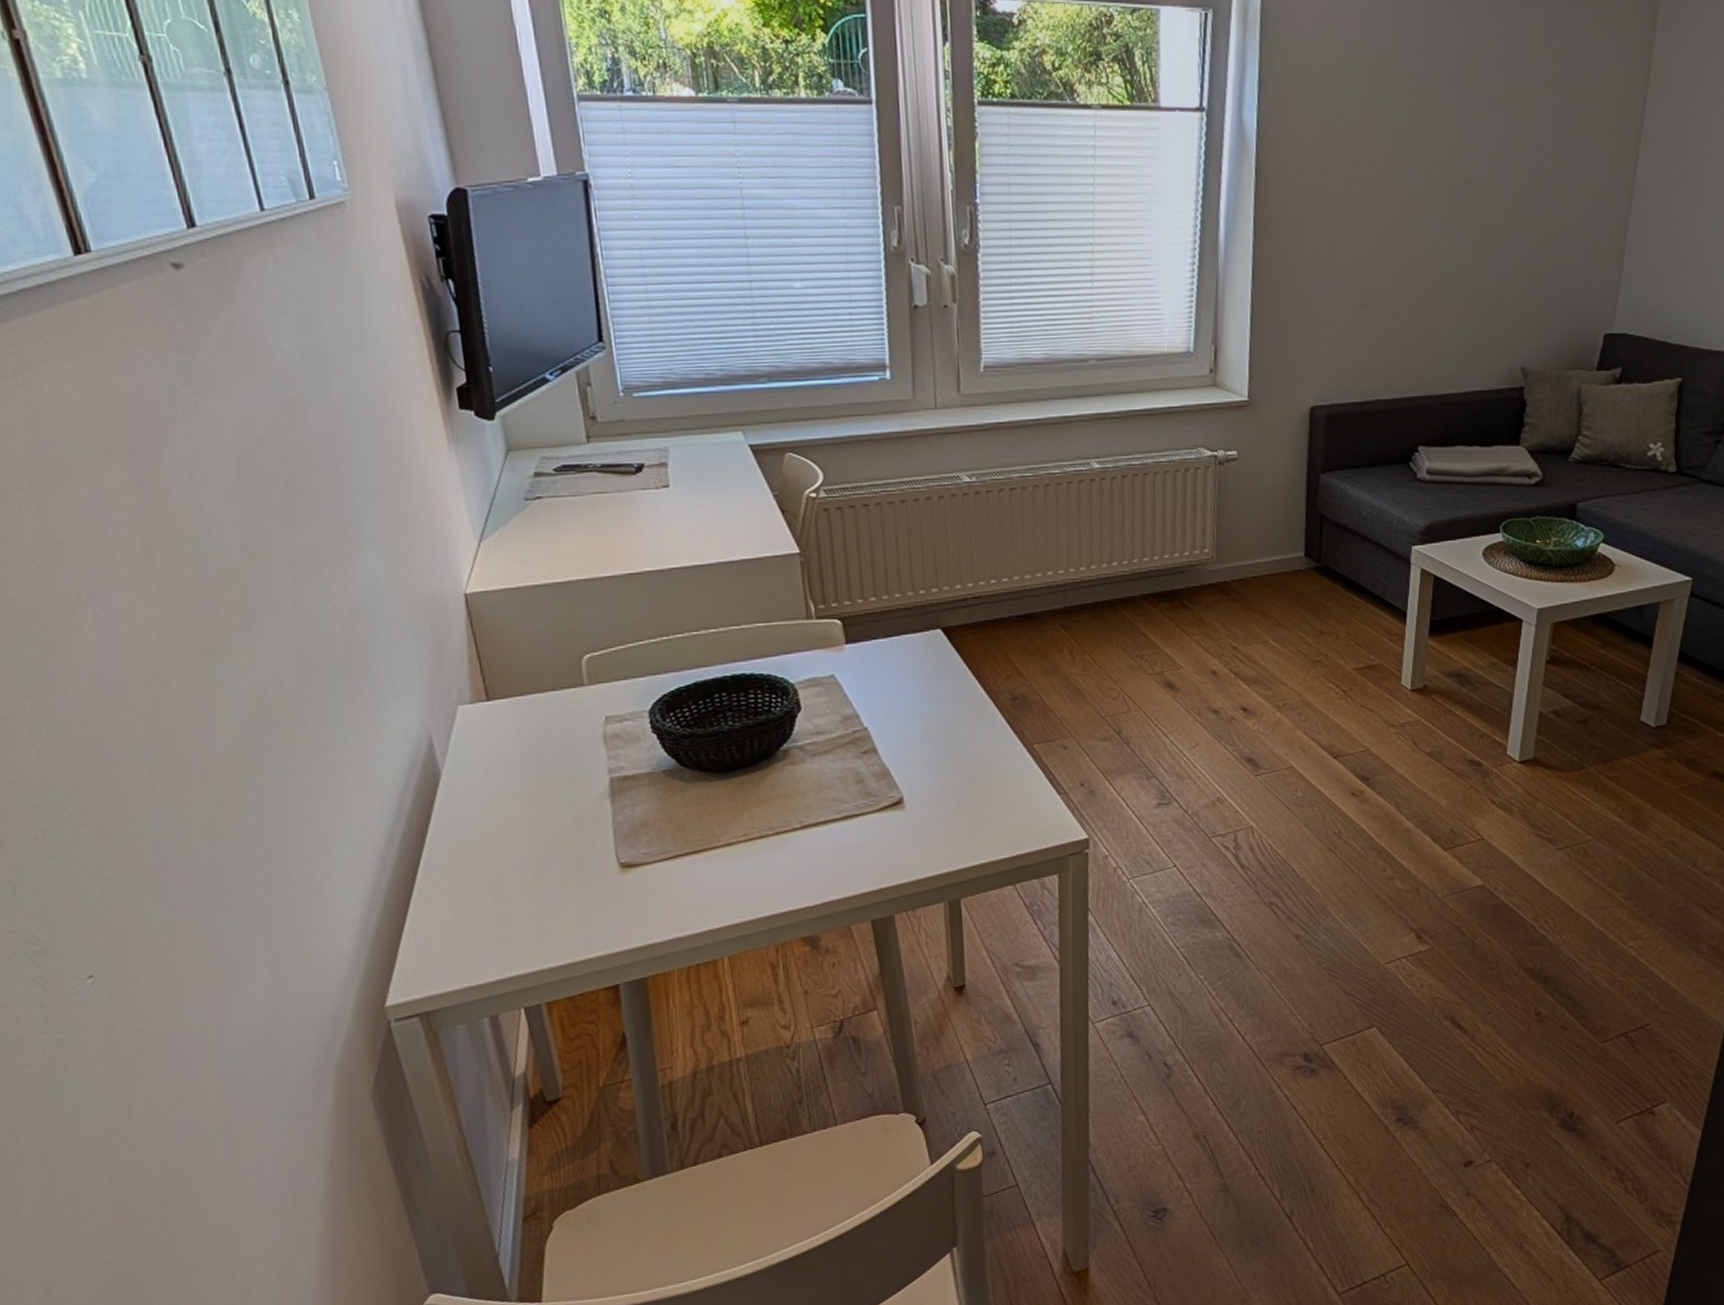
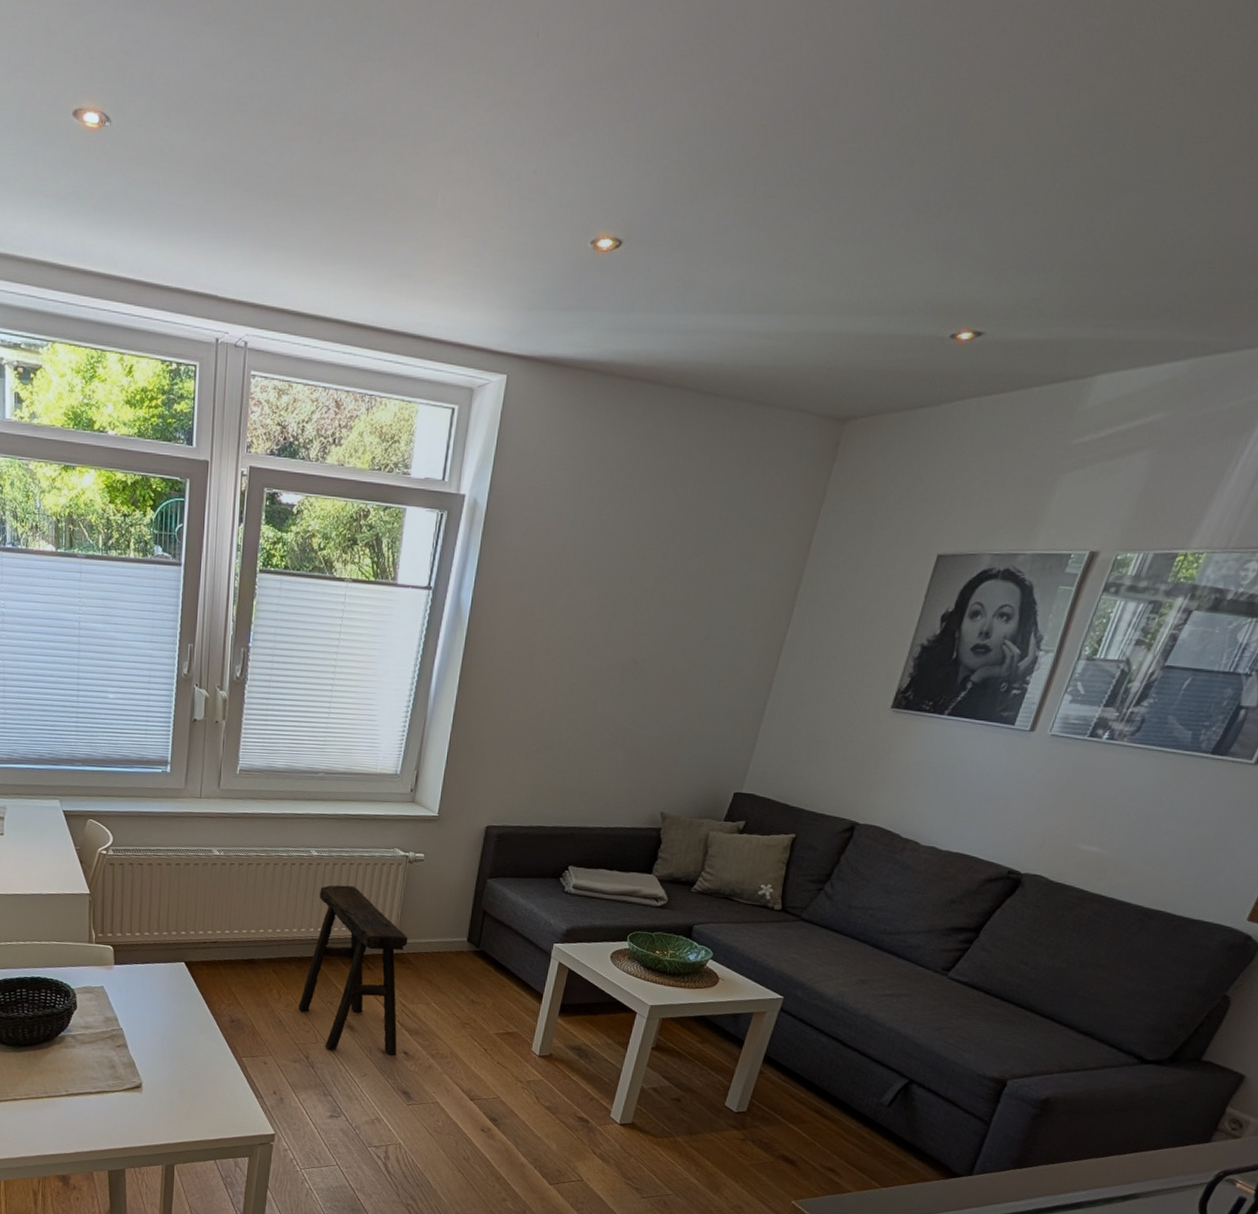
stool: none [1099,502,1234,719] -> present [298,885,408,1056]

